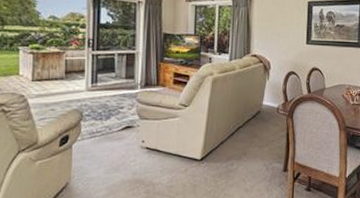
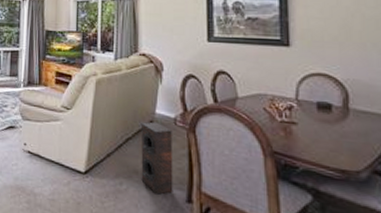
speaker: none [249,112,275,169] -> present [141,122,173,195]

